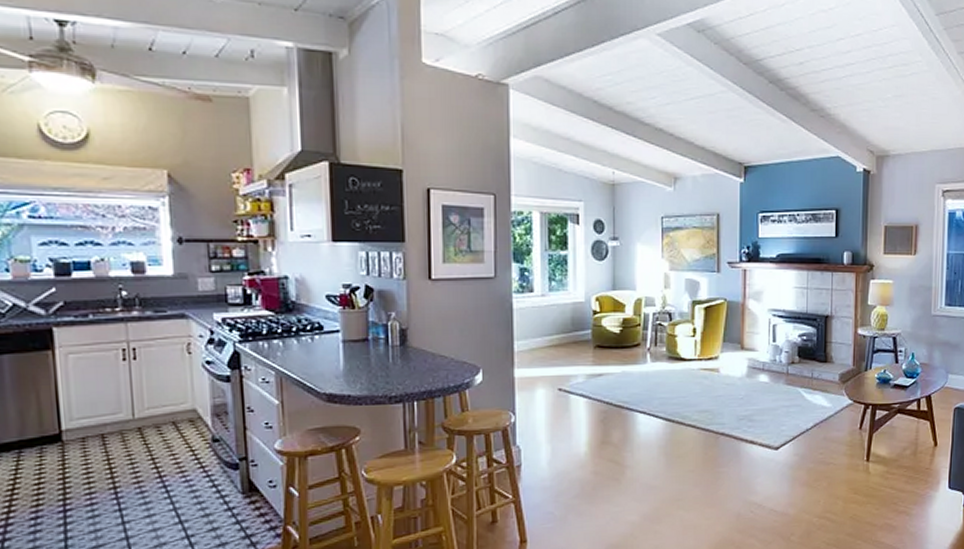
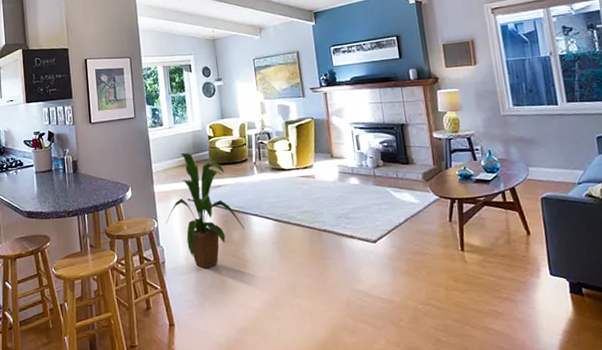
house plant: none [527,330,627,475] -> present [166,153,245,269]

